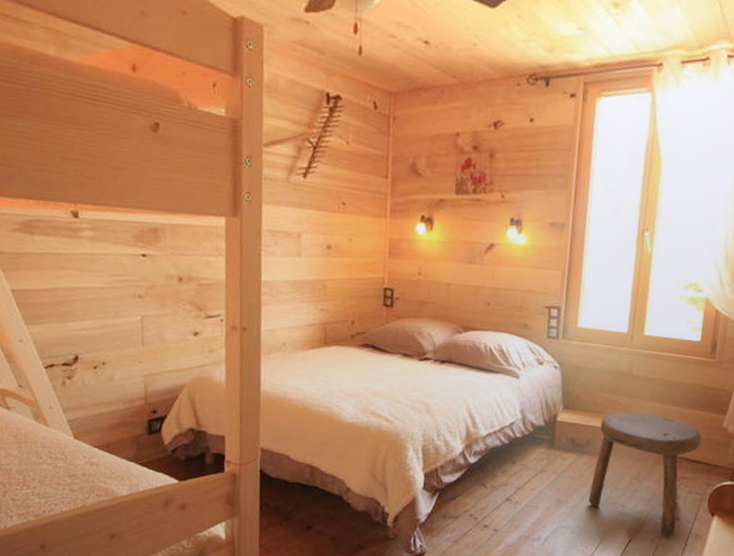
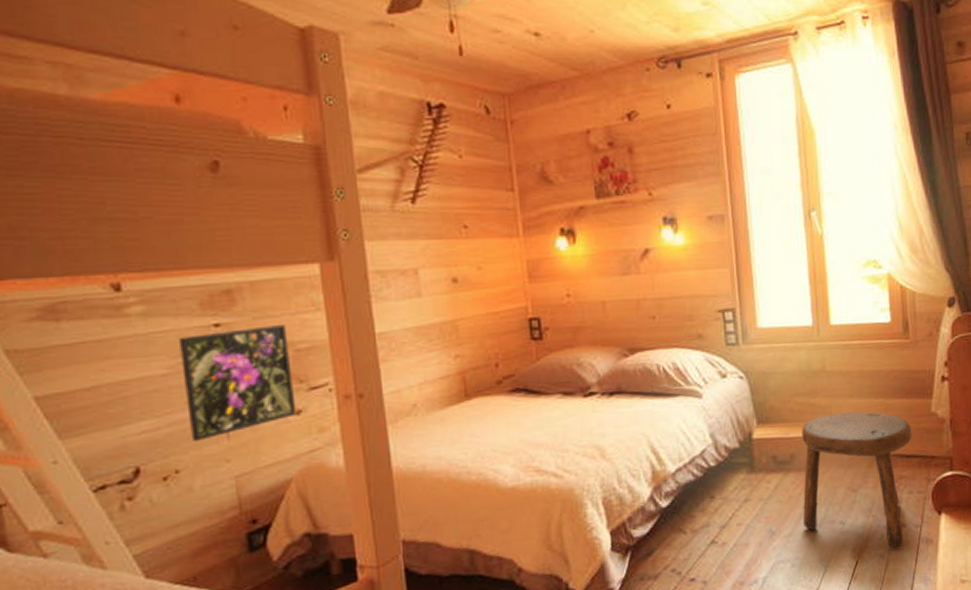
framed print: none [115,260,195,343] -> present [179,325,297,441]

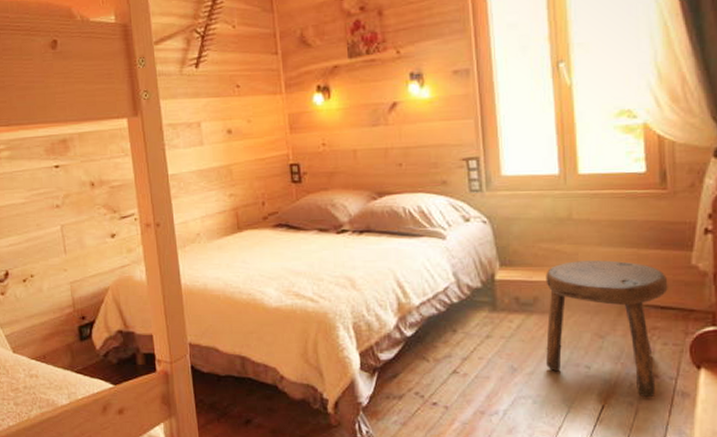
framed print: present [179,325,297,441] -> none [32,167,112,254]

